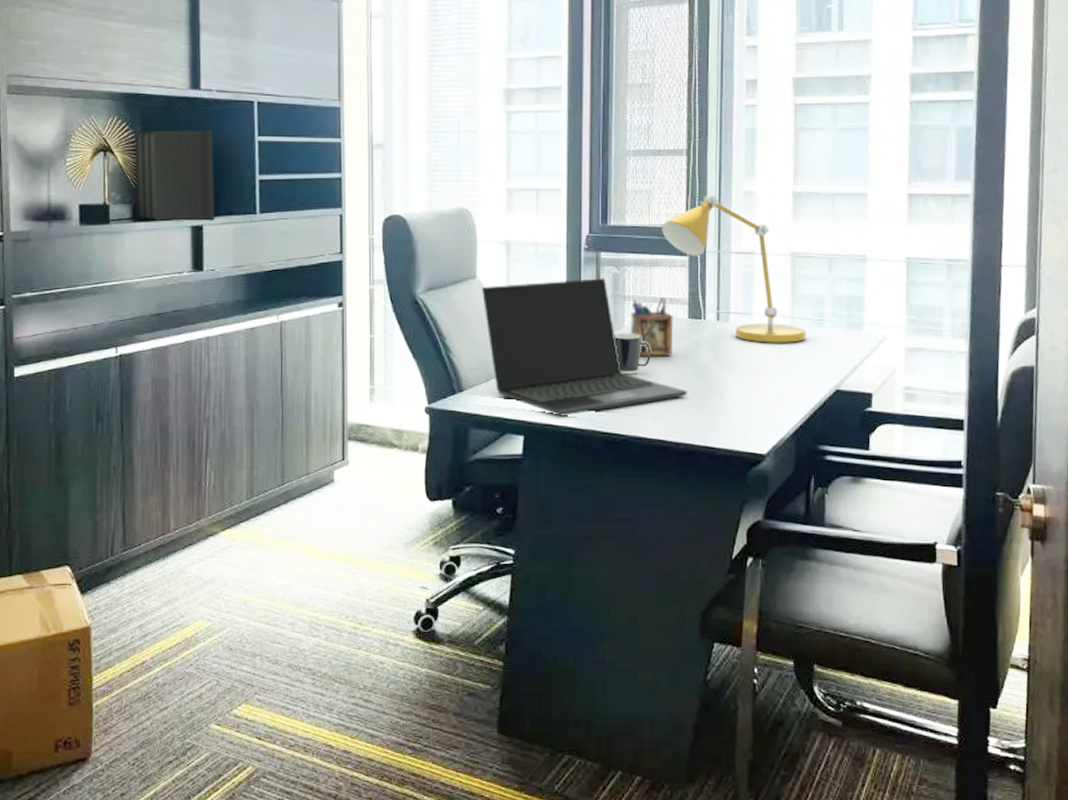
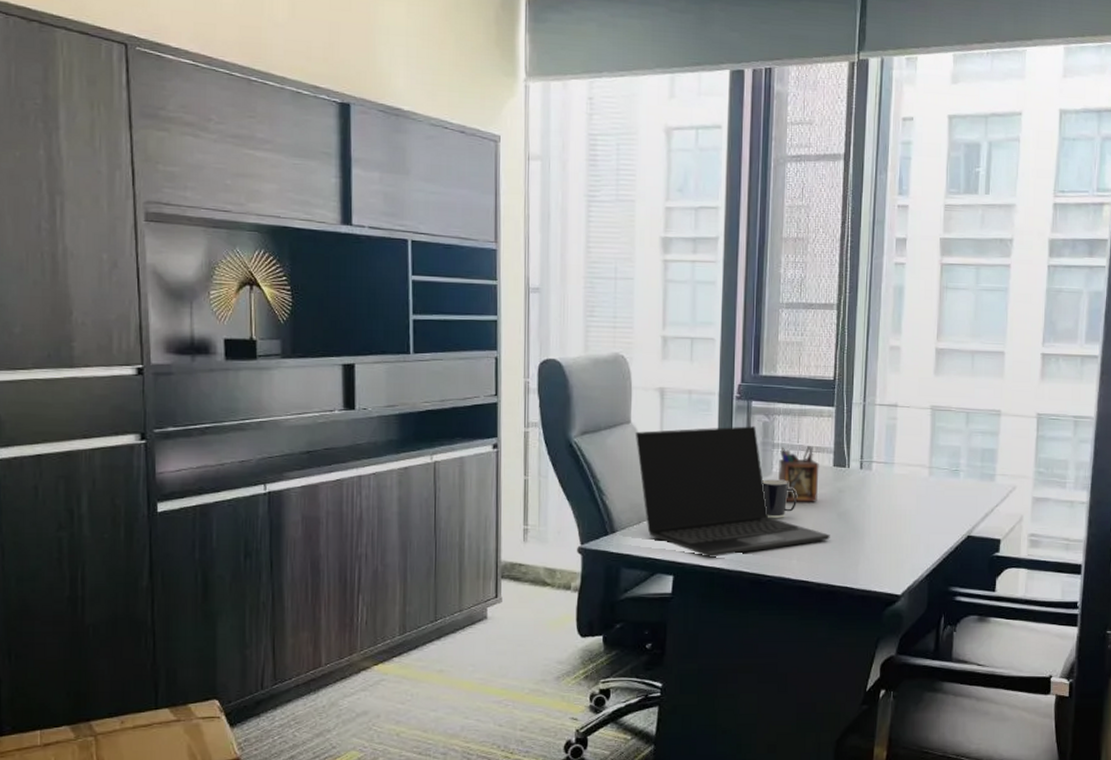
books: present [134,130,216,222] -> none [282,266,368,360]
desk lamp: present [662,194,806,343] -> none [811,348,943,491]

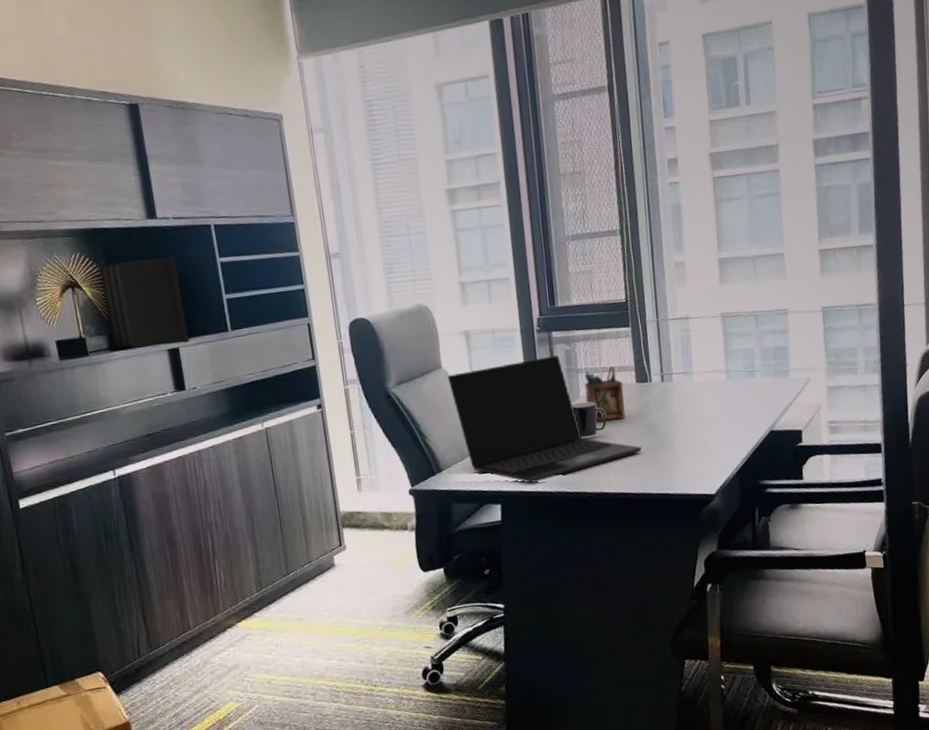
books: none [282,266,368,360] -> present [99,256,190,349]

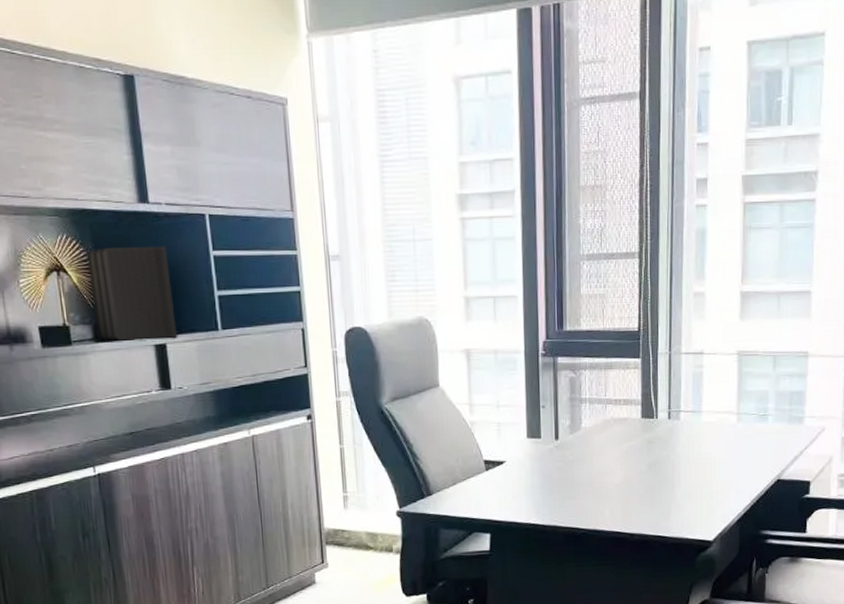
laptop: present [448,355,642,483] -> none [445,382,641,514]
mug: present [572,402,607,440] -> none [572,434,607,474]
desk organizer: present [584,367,625,423] -> none [587,399,628,457]

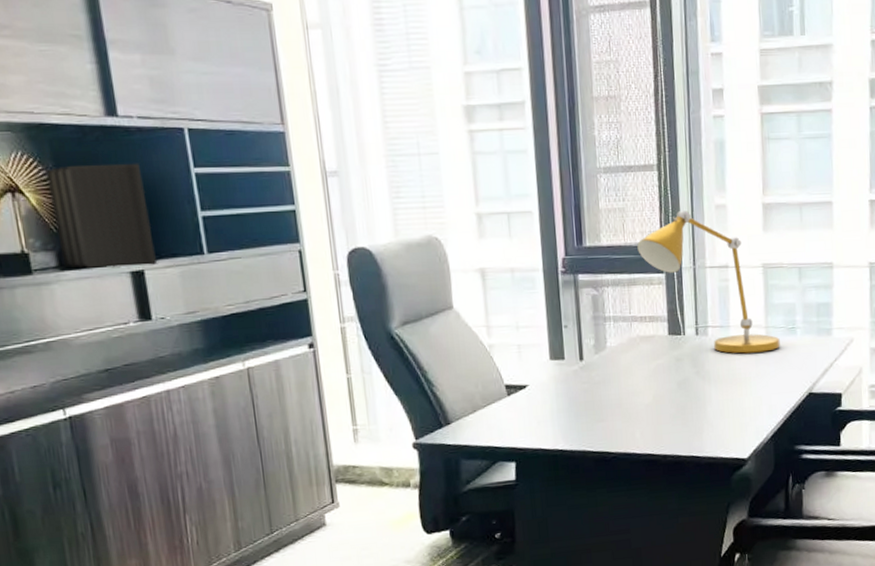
desk lamp: none [615,297,751,439] -> present [637,210,780,354]

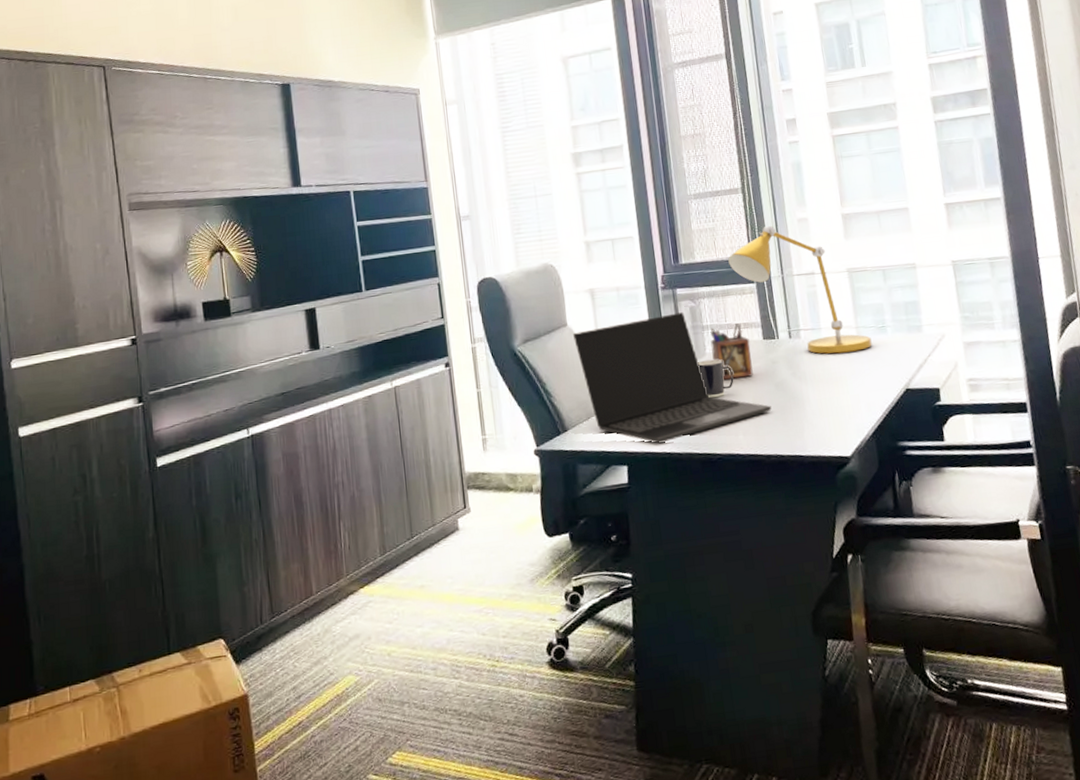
books: present [45,163,158,268] -> none [246,221,326,309]
laptop: none [460,300,672,440] -> present [573,312,772,444]
mug: none [597,353,635,395] -> present [698,359,734,398]
desk organizer: none [612,316,655,377] -> present [710,323,753,381]

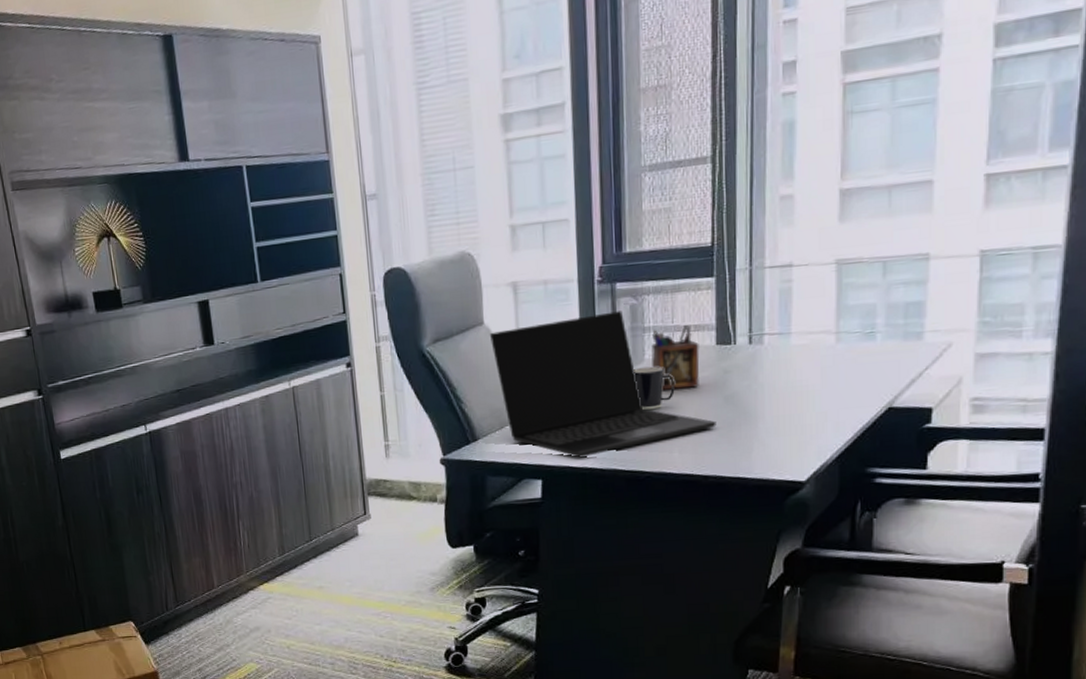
desk lamp: present [728,225,872,354] -> none [684,204,854,364]

